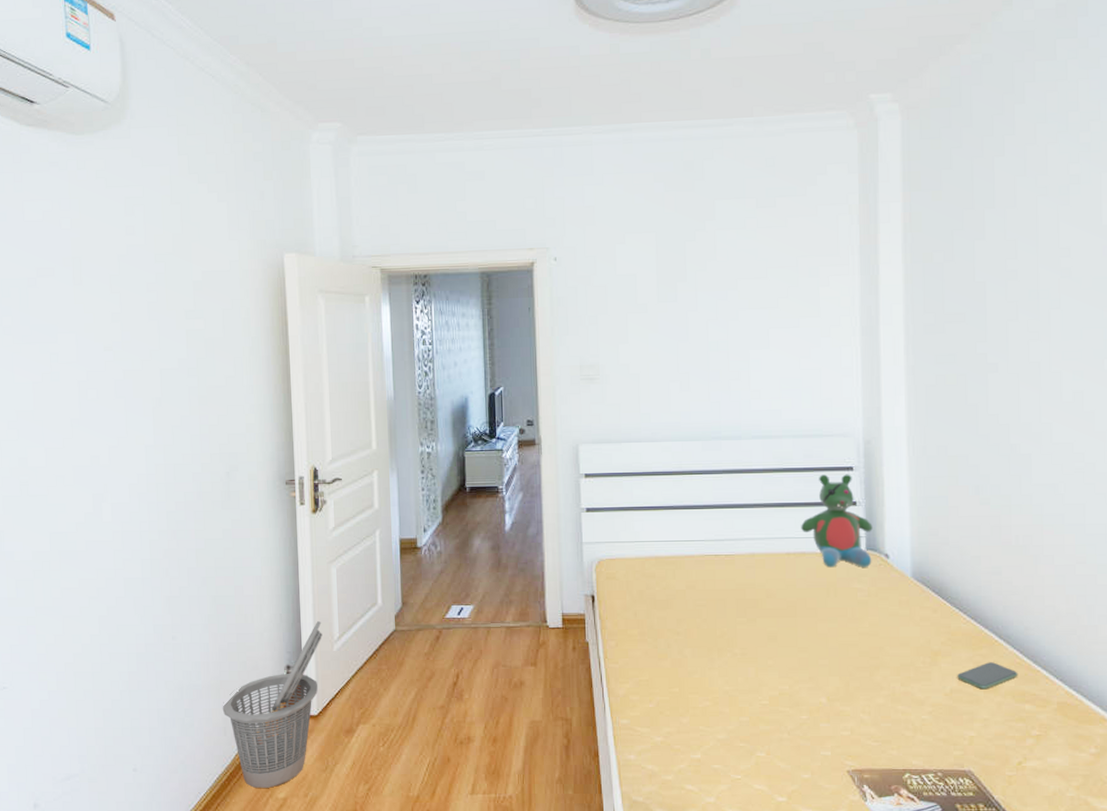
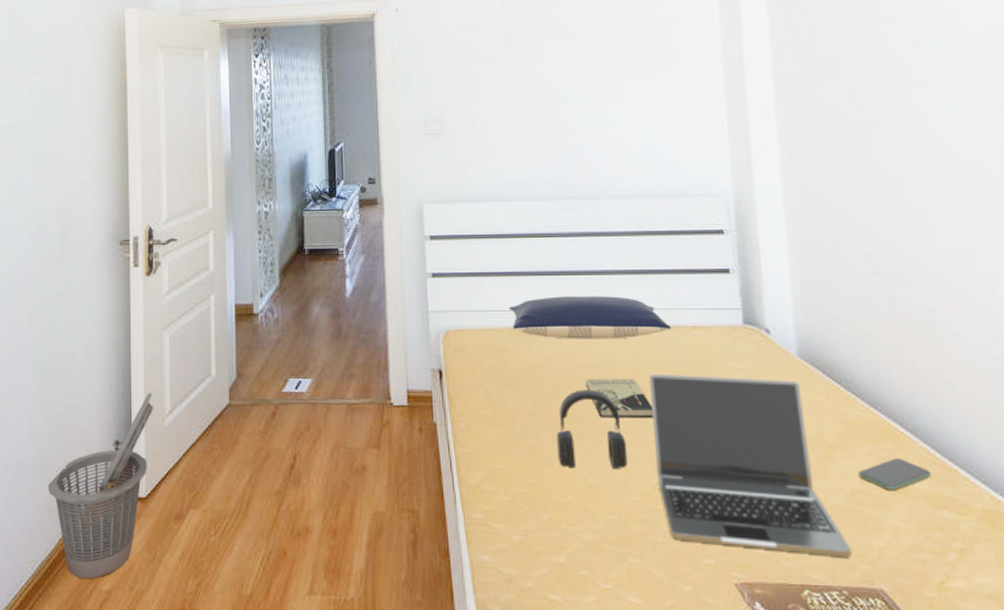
pillow: none [657,527,803,566] -> present [509,296,672,339]
headphones: none [696,610,759,679] -> present [556,390,628,470]
book: none [725,600,783,634] -> present [586,378,654,418]
laptop: none [781,594,947,746] -> present [649,373,852,558]
stuffed animal: present [801,474,873,568] -> none [668,238,751,344]

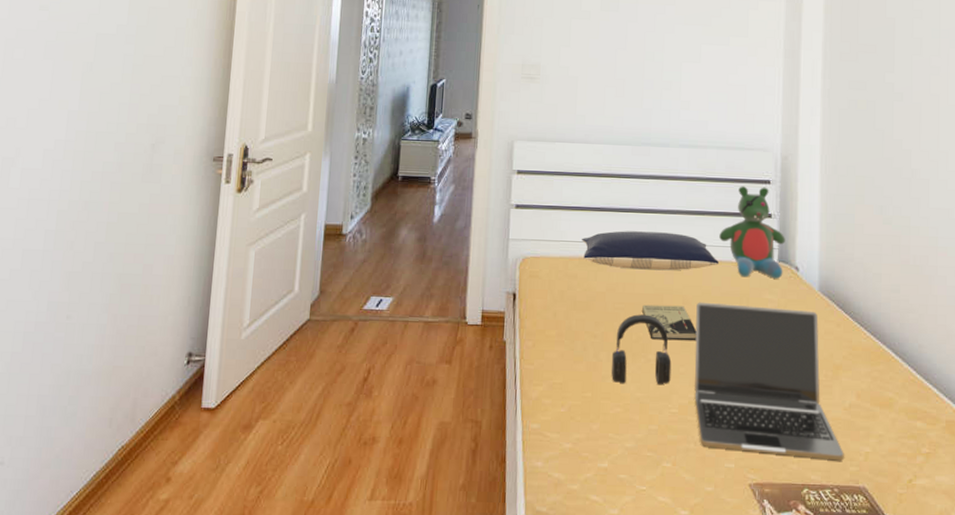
laundry basket: present [48,392,153,579] -> none [111,305,233,488]
stuffed animal: none [668,238,751,344] -> present [719,186,785,279]
smartphone: present [858,458,932,491] -> none [856,378,912,405]

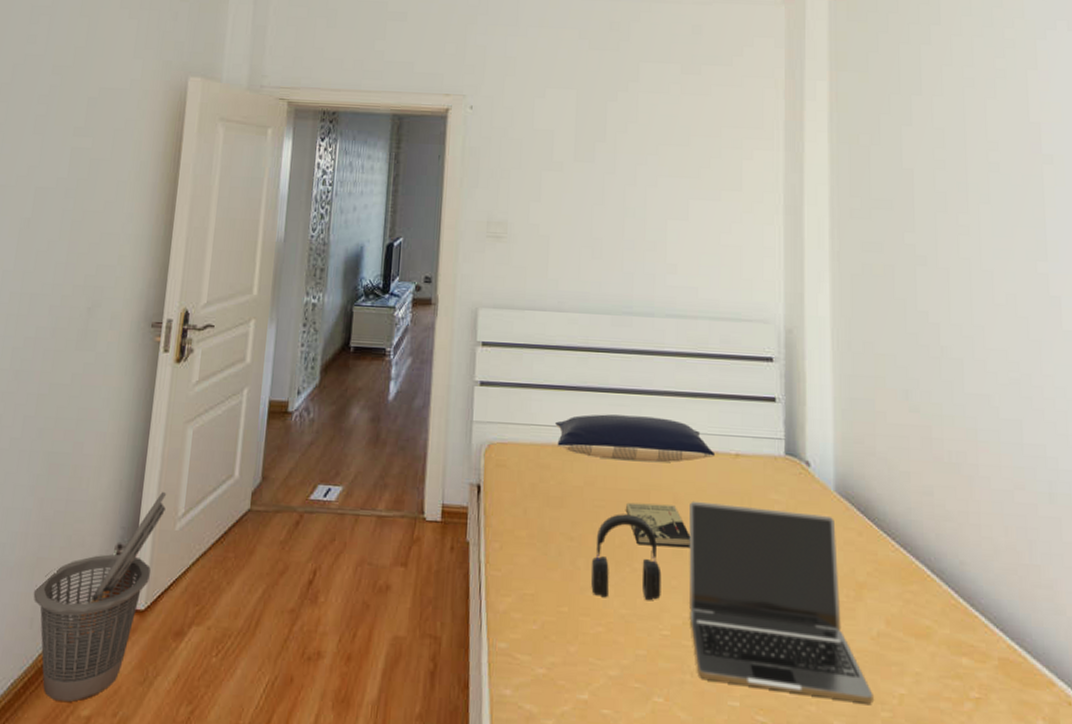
laundry basket: none [111,305,233,488] -> present [33,491,167,702]
stuffed animal: present [719,186,785,279] -> none [715,363,793,475]

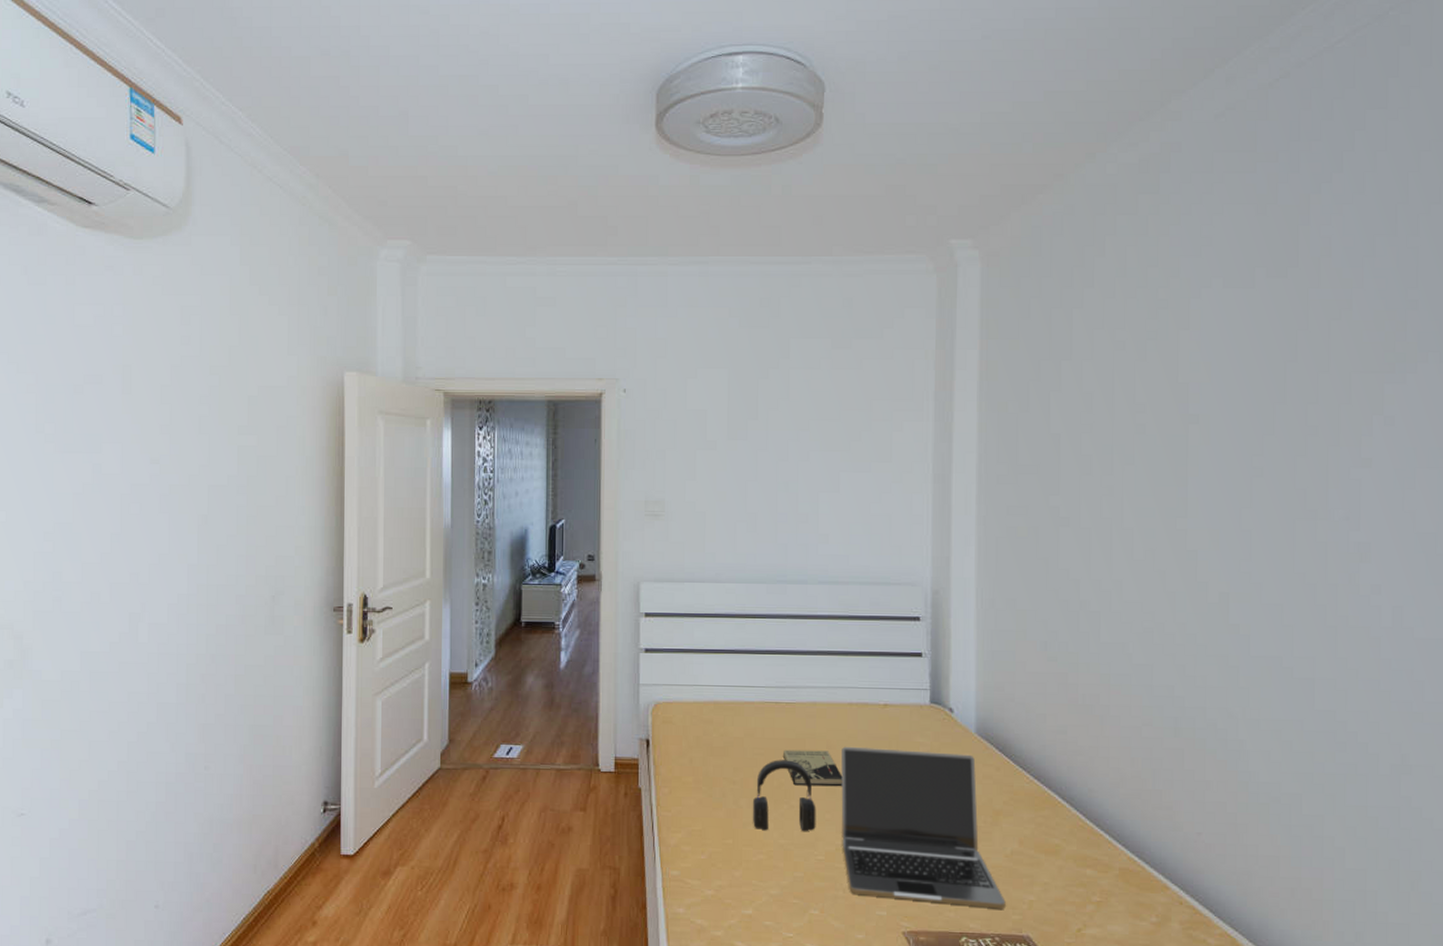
laundry basket: present [33,491,167,702] -> none [253,755,364,931]
pillow: present [555,414,716,463] -> none [716,673,866,714]

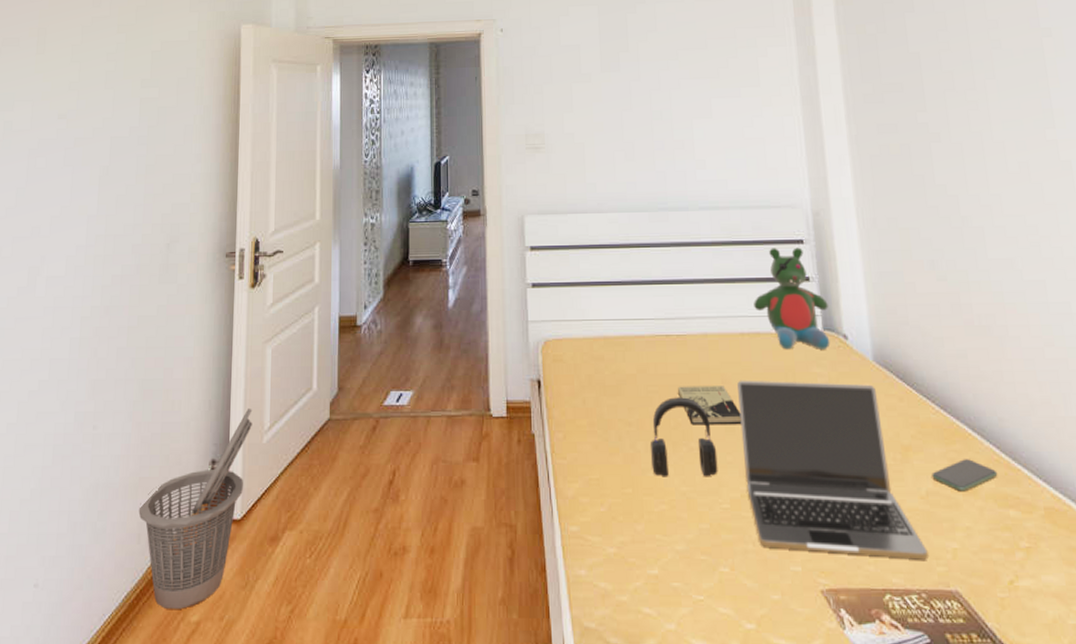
laundry basket: none [253,755,364,931] -> present [138,407,253,609]
stuffed animal: none [865,624,938,721] -> present [754,247,830,350]
smartphone: none [1018,824,1081,852] -> present [932,459,998,492]

